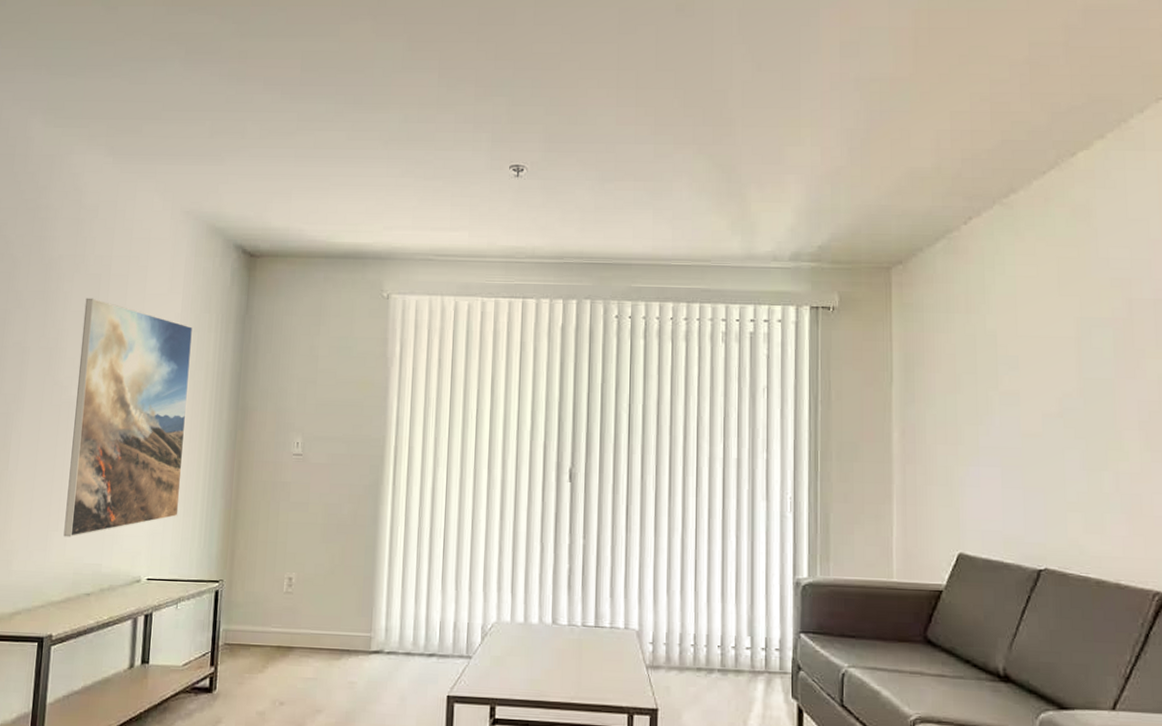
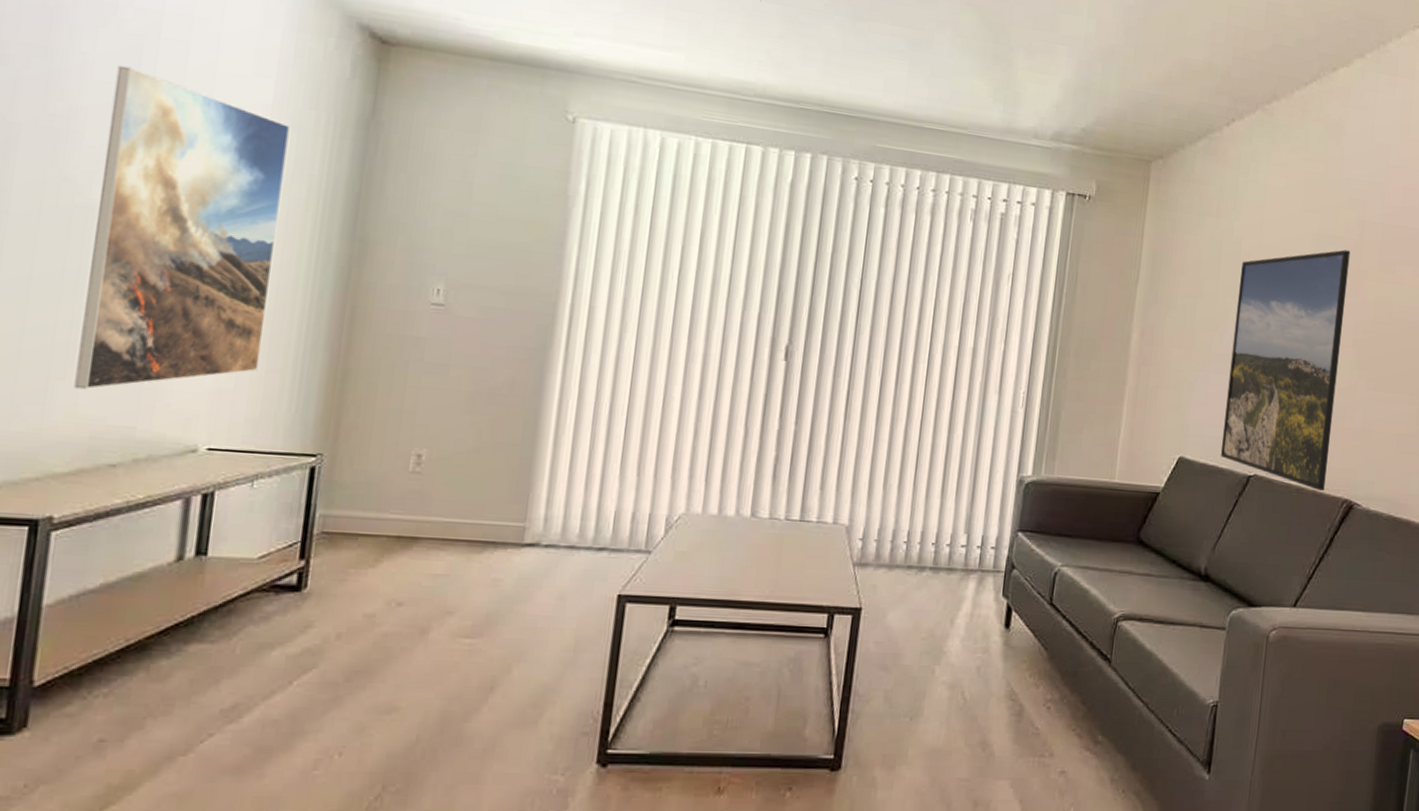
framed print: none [999,330,1130,584] -> present [1220,249,1351,492]

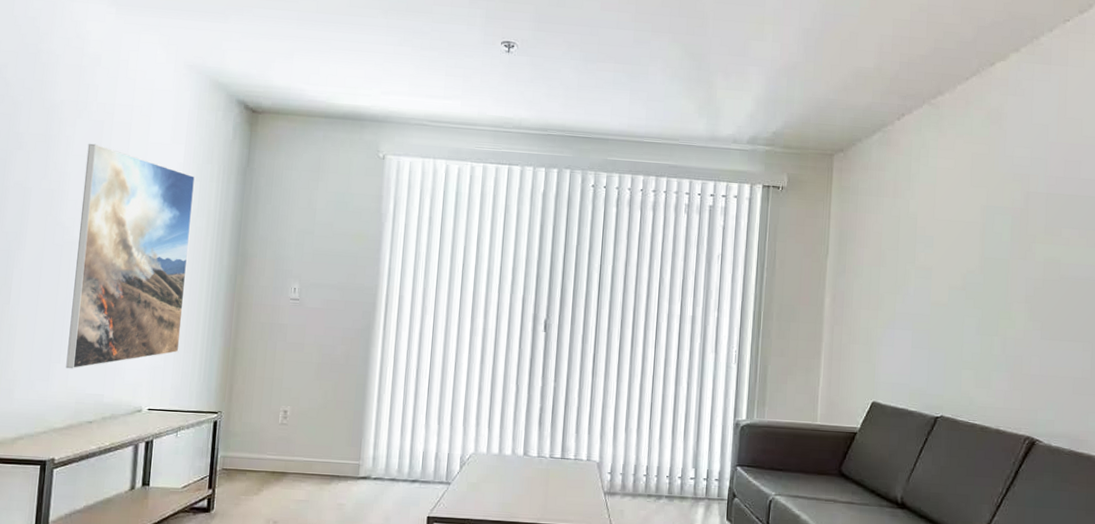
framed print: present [1220,249,1351,492] -> none [909,218,1018,430]

